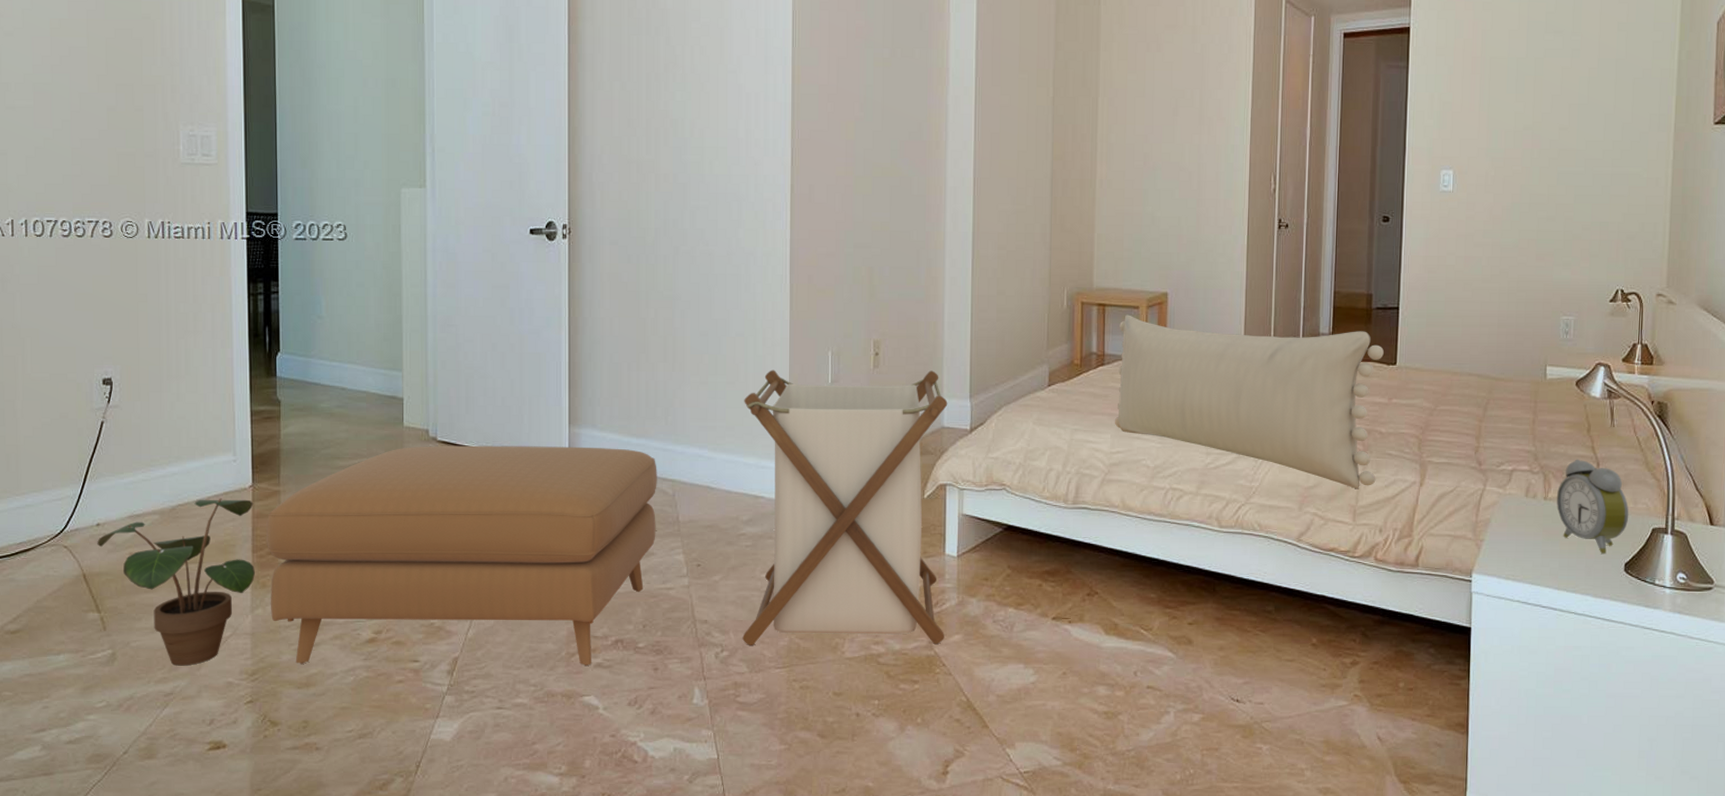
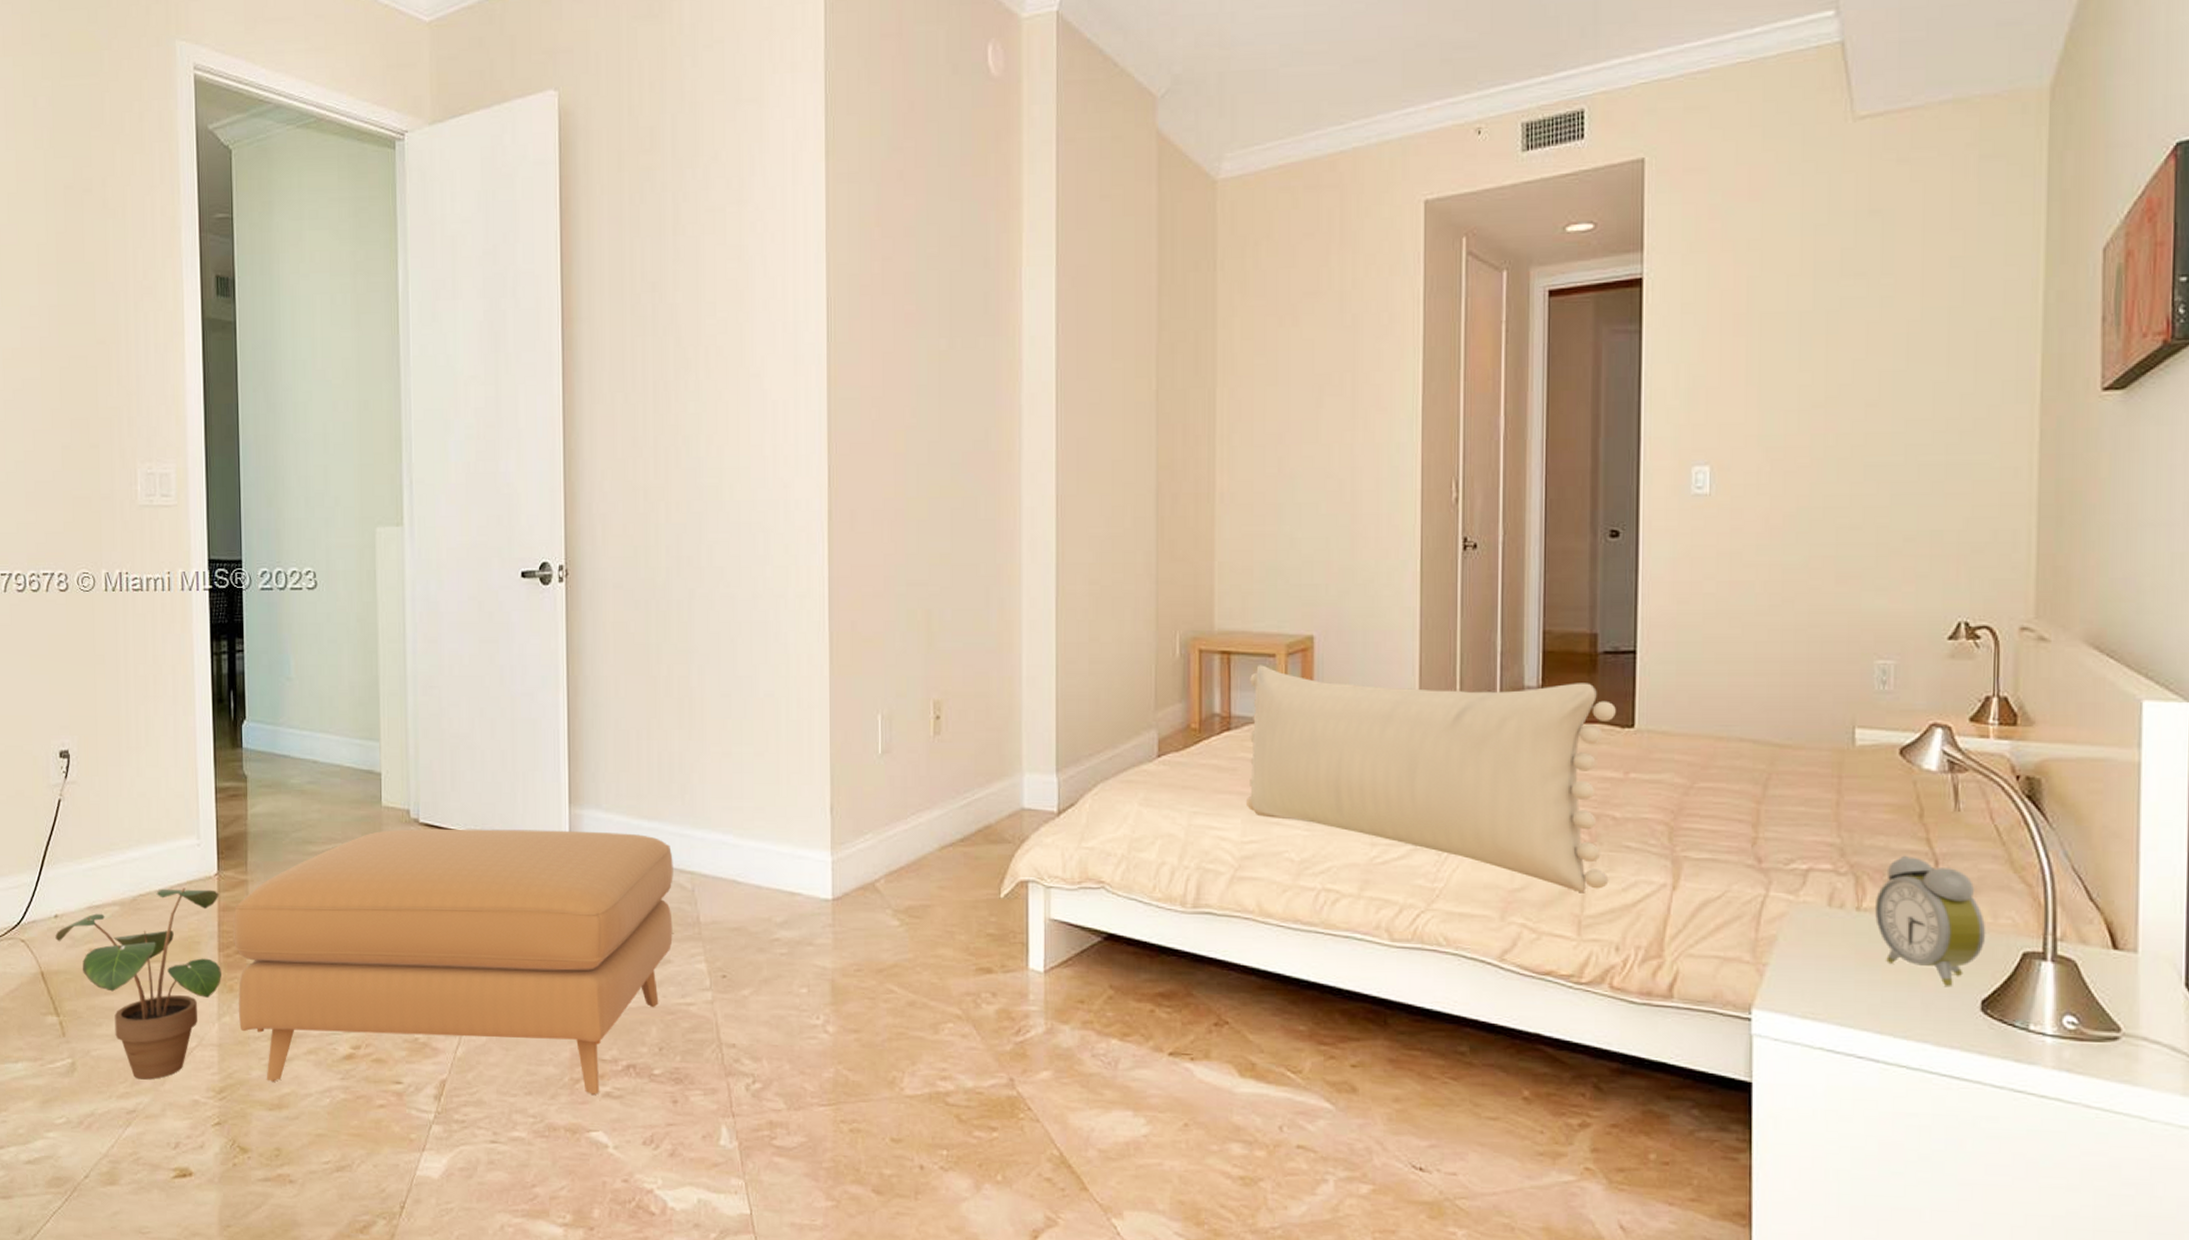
laundry basket: present [742,370,948,645] -> none [775,738,1029,1082]

